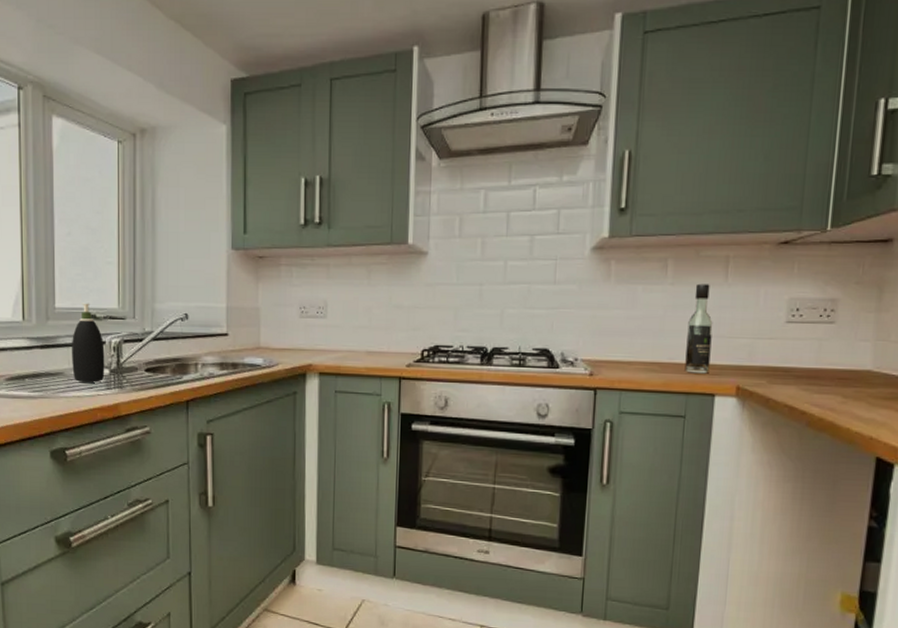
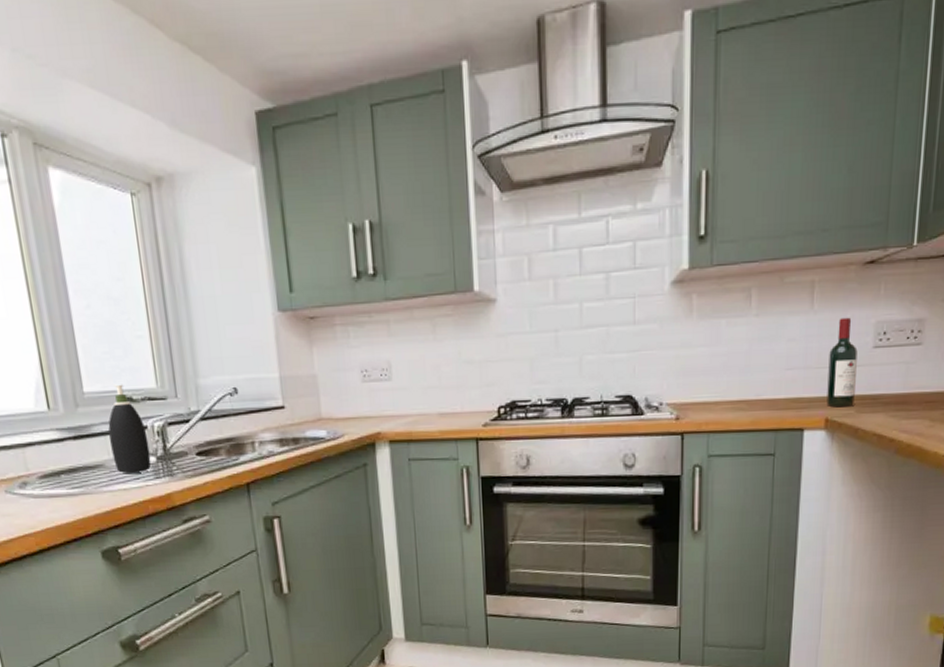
bottle: present [685,283,713,374] -> none [773,312,800,409]
wine bottle: none [738,292,770,377] -> present [826,317,858,408]

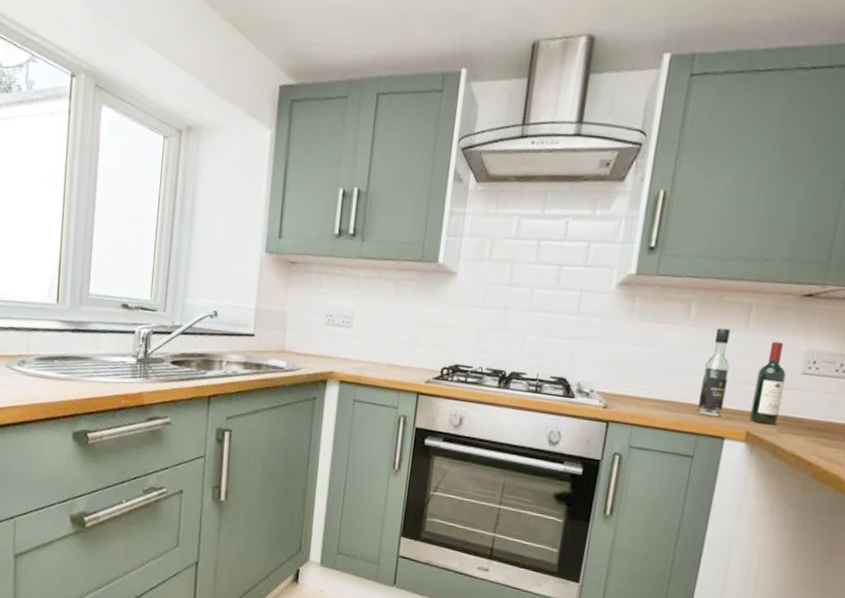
soap dispenser: present [108,384,152,473] -> none [100,291,134,370]
bottle: none [773,312,800,409] -> present [697,327,731,417]

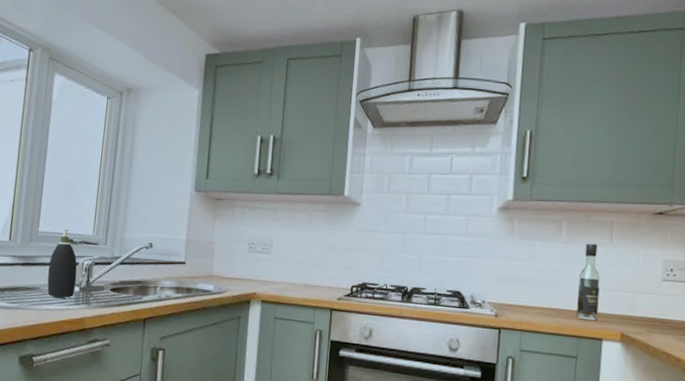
soap dispenser: none [100,291,134,370] -> present [47,228,78,298]
wine bottle: present [749,341,786,425] -> none [622,253,649,326]

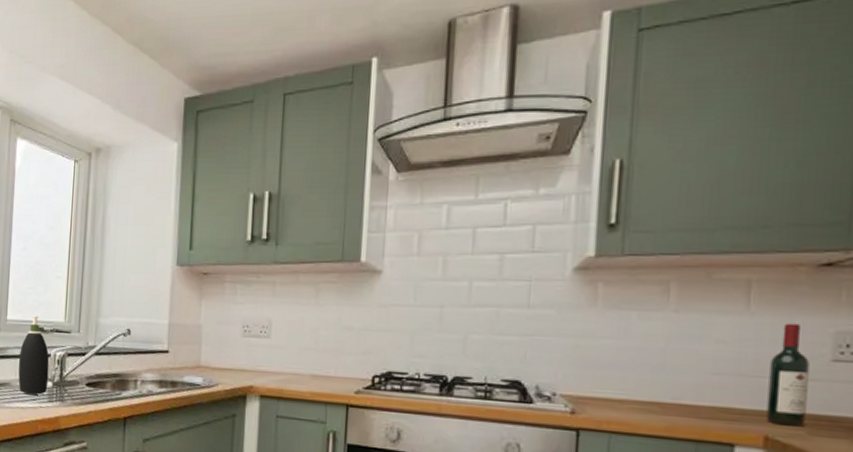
bottle: present [576,243,600,321] -> none [693,311,731,419]
wine bottle: none [622,253,649,326] -> present [766,323,810,427]

